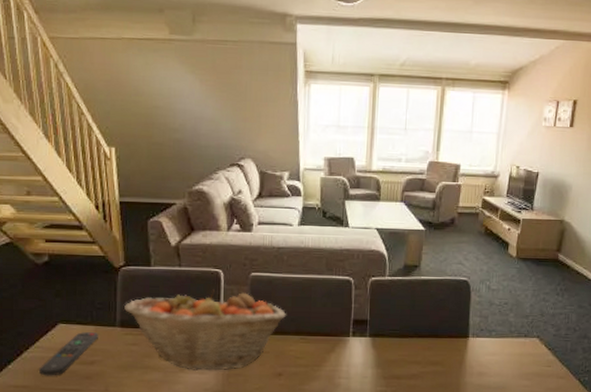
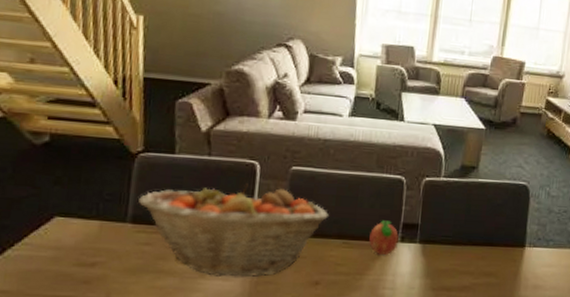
remote control: present [39,331,98,376] -> none [25,226,104,280]
fruit: none [324,317,350,349] -> present [369,220,399,256]

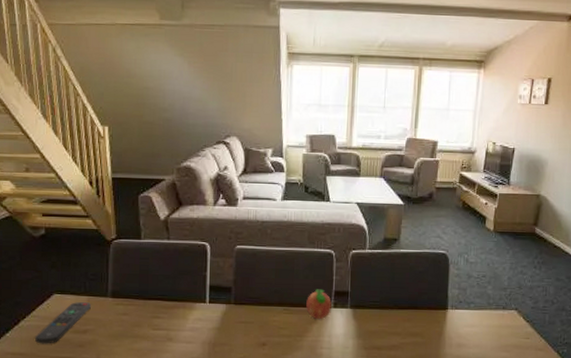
remote control: none [25,226,104,280] -> present [35,301,91,344]
fruit basket: present [138,183,328,278] -> none [116,261,270,340]

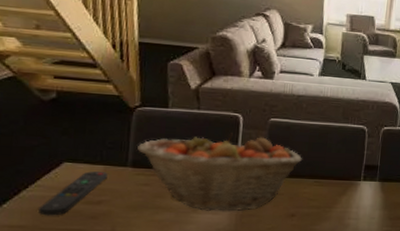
fruit basket: none [116,261,270,340] -> present [137,133,302,212]
fruit: present [306,289,332,320] -> none [336,163,361,192]

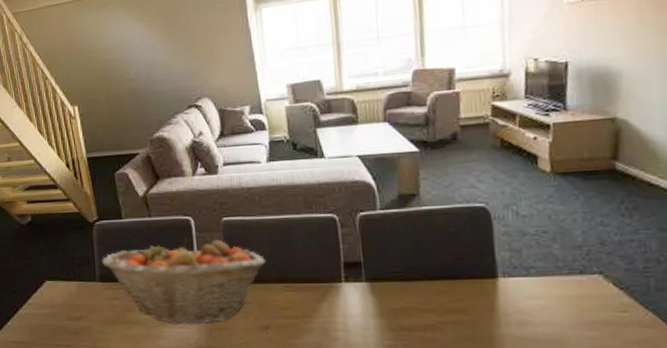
remote control: present [39,170,107,216] -> none [33,287,82,332]

